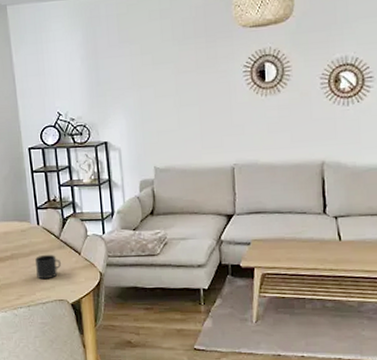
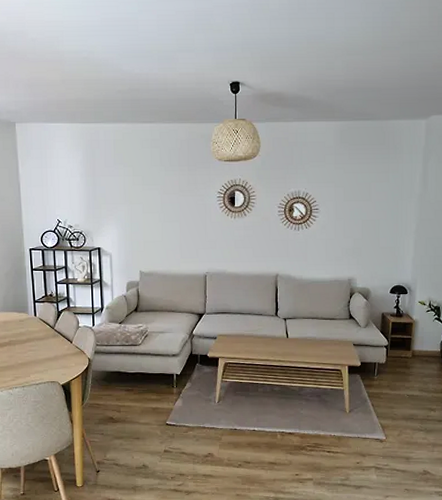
mug: present [35,254,61,280] -> none [31,342,54,364]

